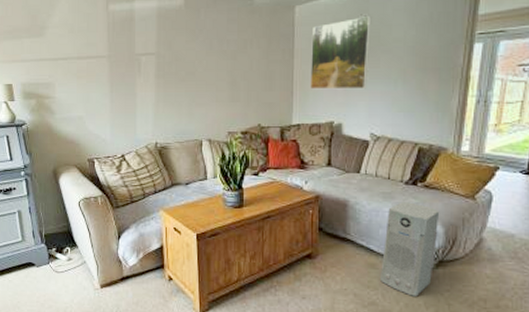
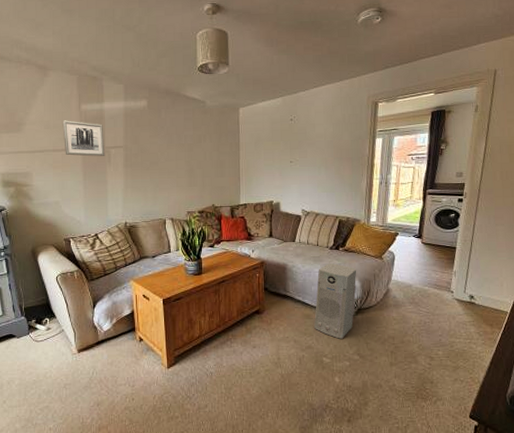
wall art: none [88,23,135,65] -> present [62,120,105,156]
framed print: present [310,16,372,90] -> none [253,117,300,175]

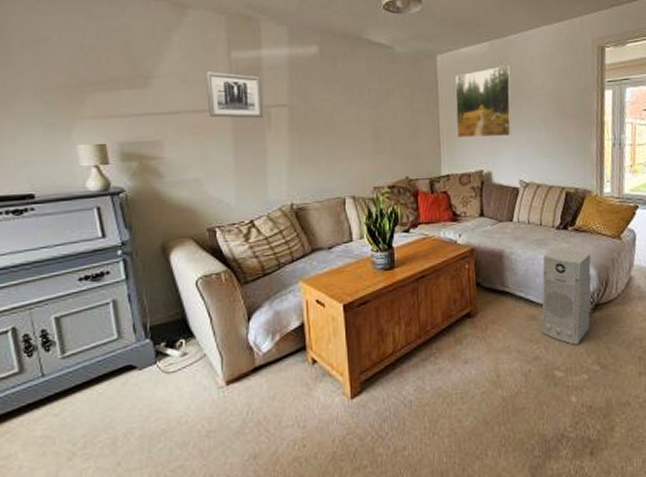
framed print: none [253,117,300,175] -> present [455,65,512,138]

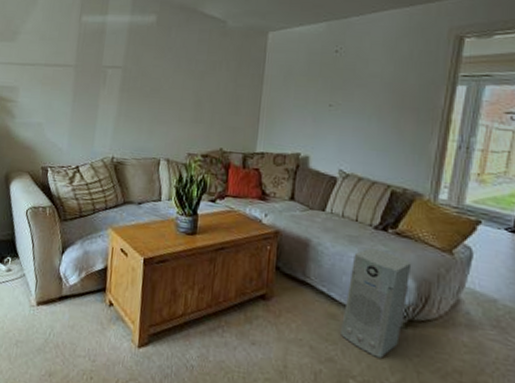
wall art: present [206,72,264,118] -> none [57,32,103,76]
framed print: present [455,65,512,138] -> none [277,48,348,123]

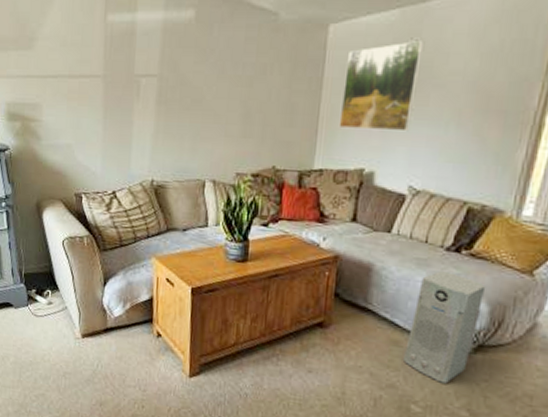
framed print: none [277,48,348,123] -> present [338,41,425,132]

